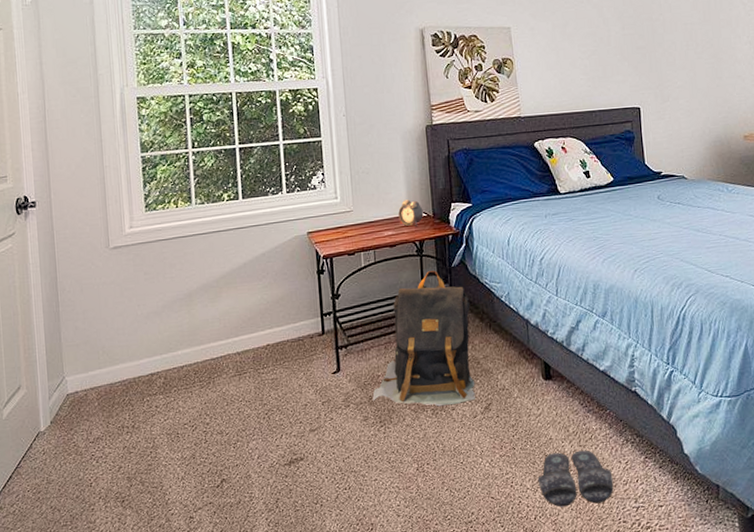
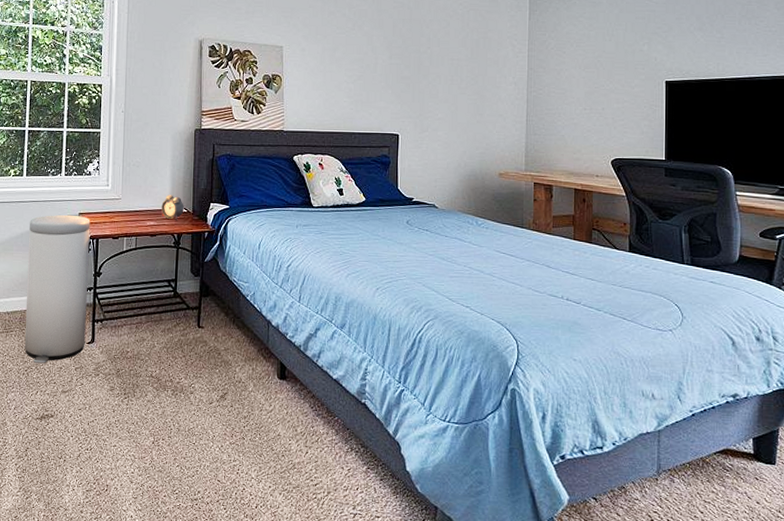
pedal bin: none [252,235,330,405] -> present [24,214,91,364]
backpack: present [372,271,475,407] -> none [120,263,218,389]
slippers: present [537,450,614,506] -> none [262,449,334,504]

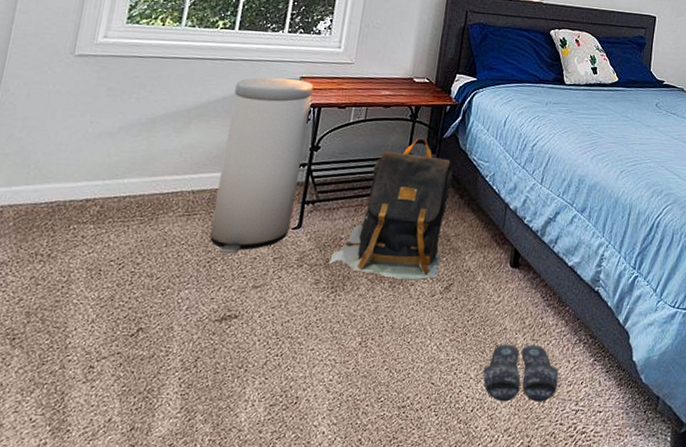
backpack: none [120,263,218,389] -> present [329,138,454,280]
alarm clock: present [161,195,184,220] -> none [399,62,427,91]
slippers: none [262,449,334,504] -> present [483,344,559,402]

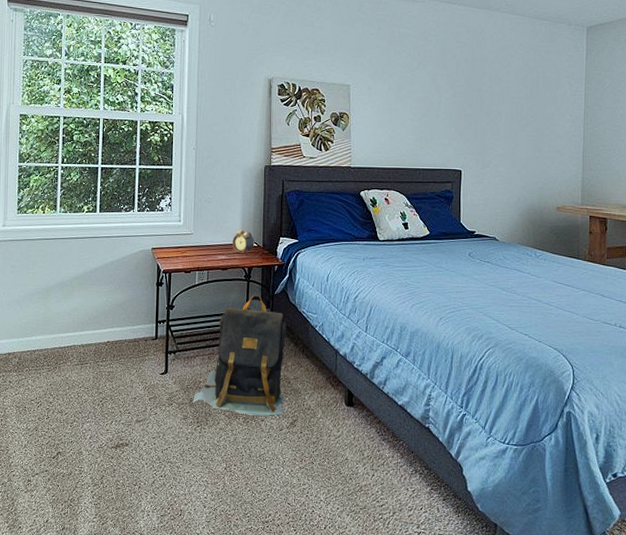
pedal bin: present [209,77,314,254] -> none [99,249,163,395]
alarm clock: none [399,62,427,91] -> present [232,230,255,254]
slippers: present [483,344,559,402] -> none [331,472,399,524]

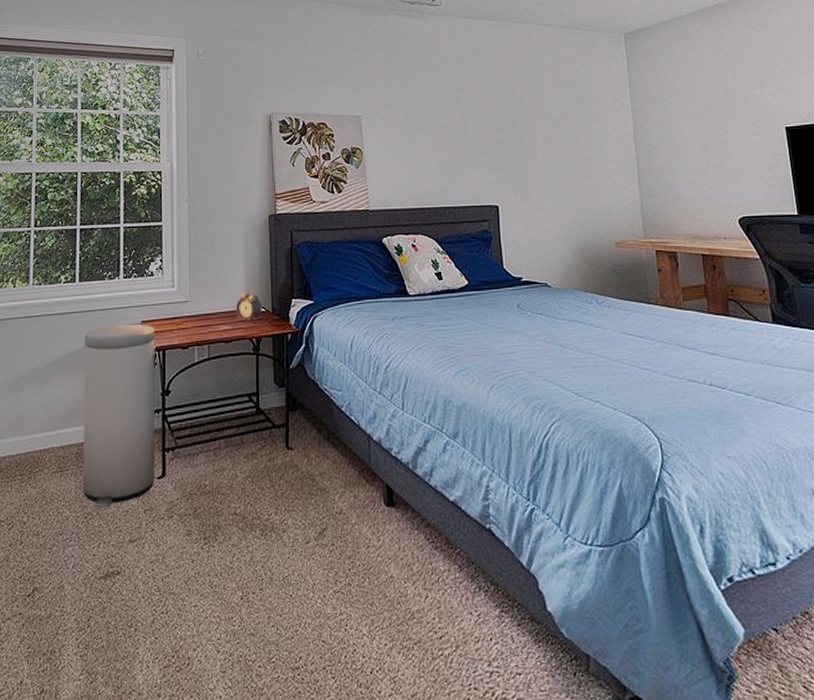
pedal bin: none [99,249,163,395] -> present [82,324,156,508]
backpack: present [193,295,288,416] -> none [198,372,310,527]

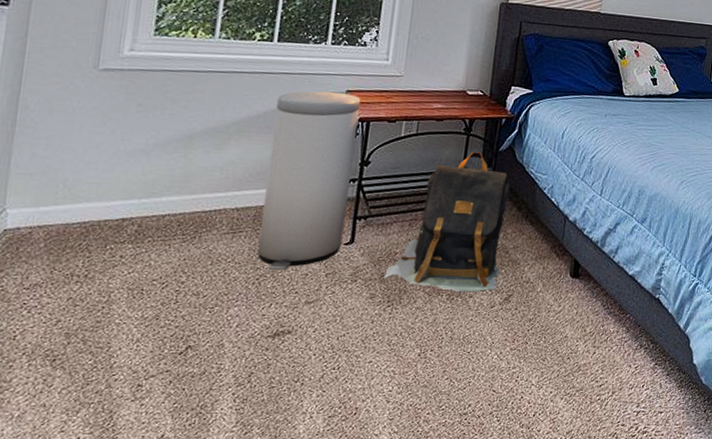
backpack: none [198,372,310,527] -> present [384,152,511,292]
alarm clock: present [236,292,262,322] -> none [452,74,481,104]

